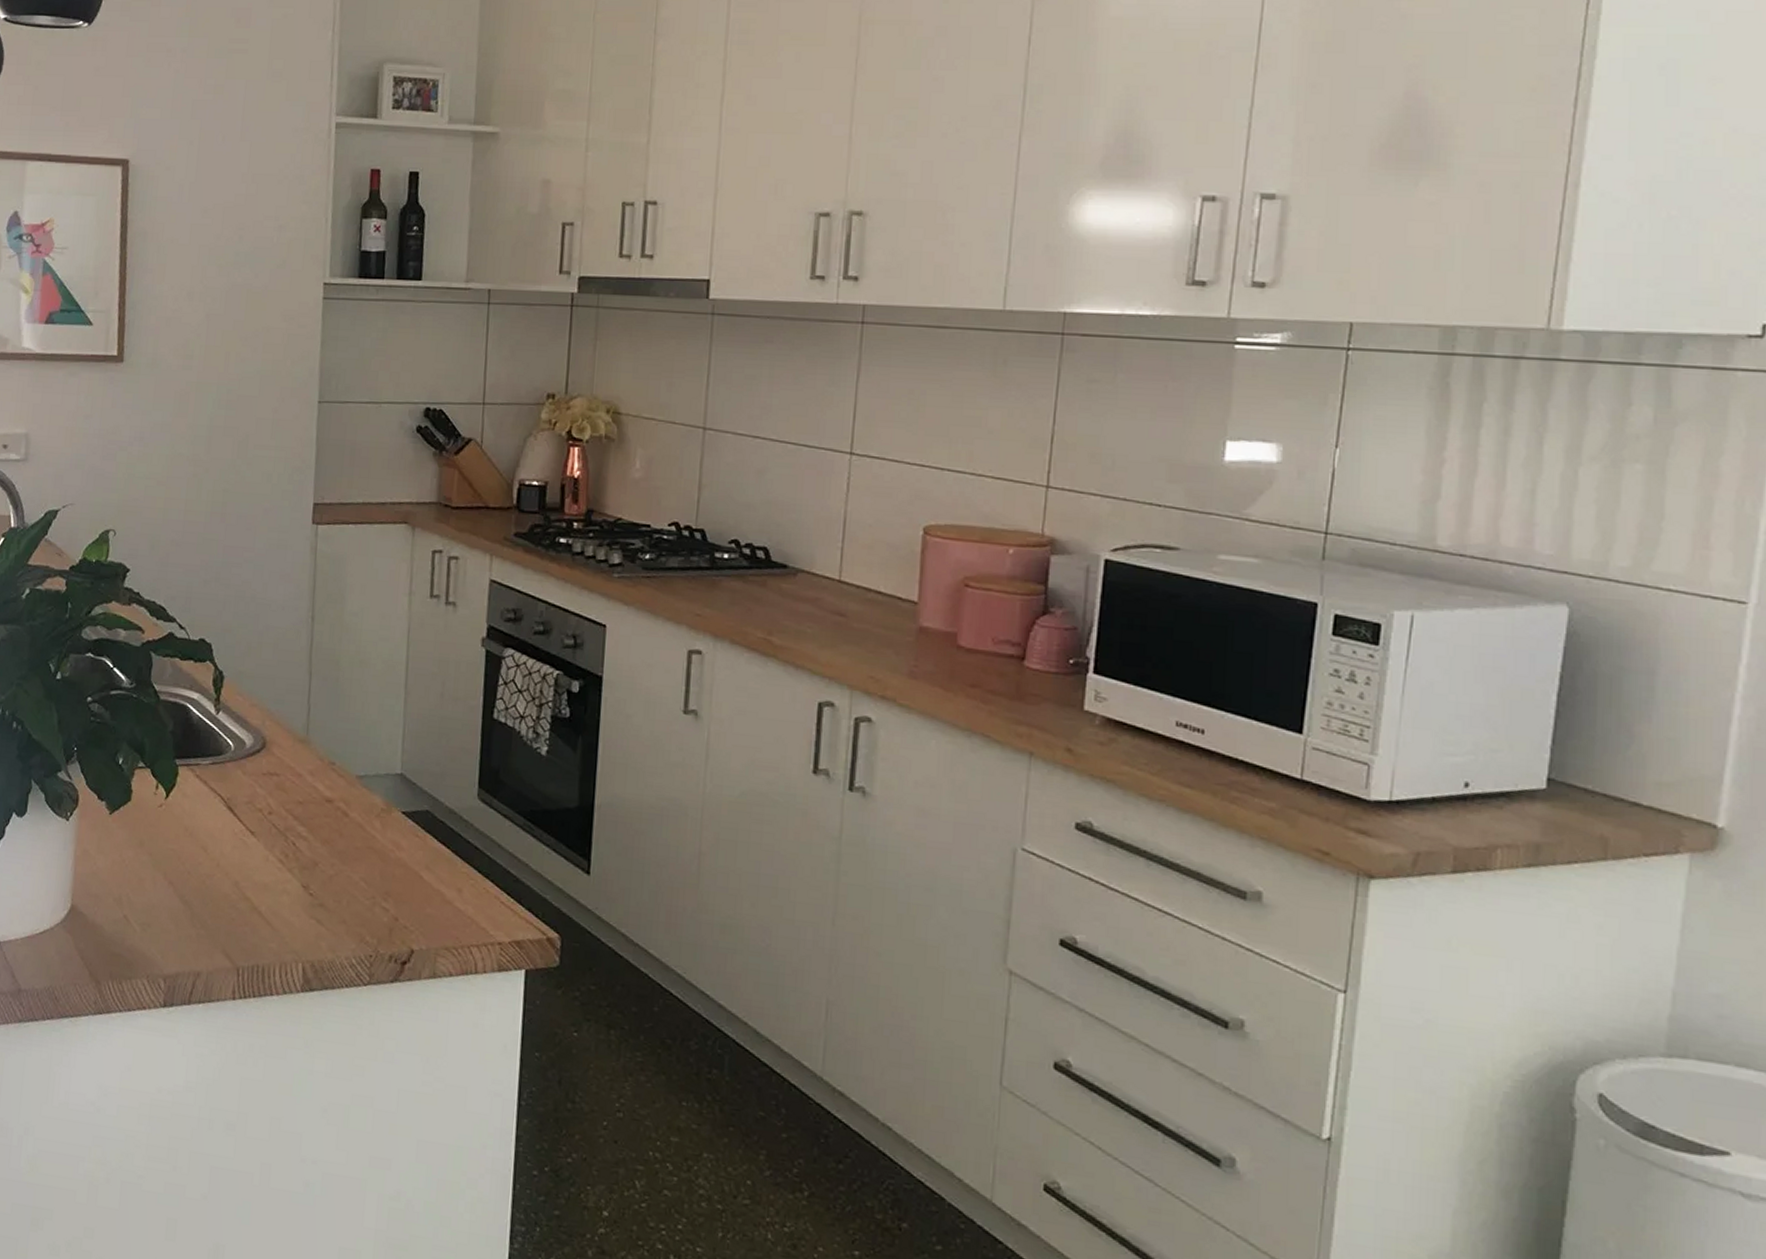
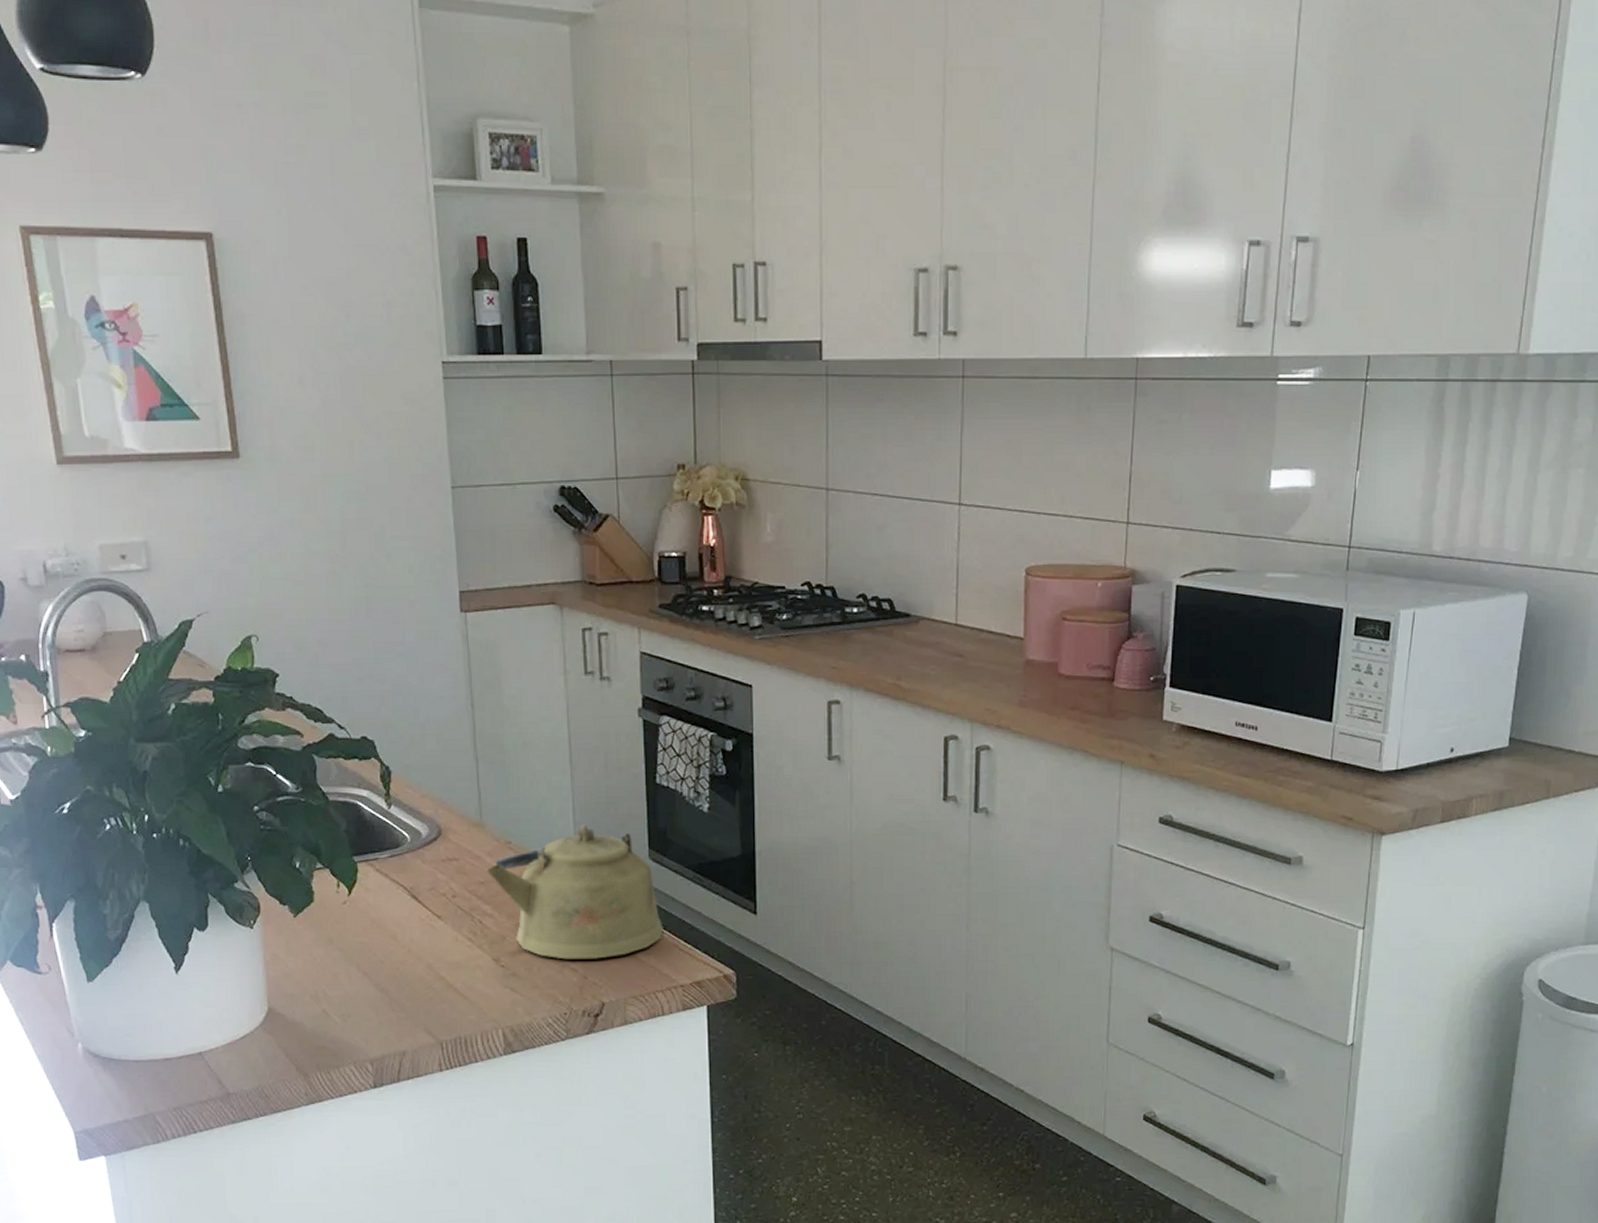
kettle: none [306,753,486,901] -> present [486,825,663,960]

